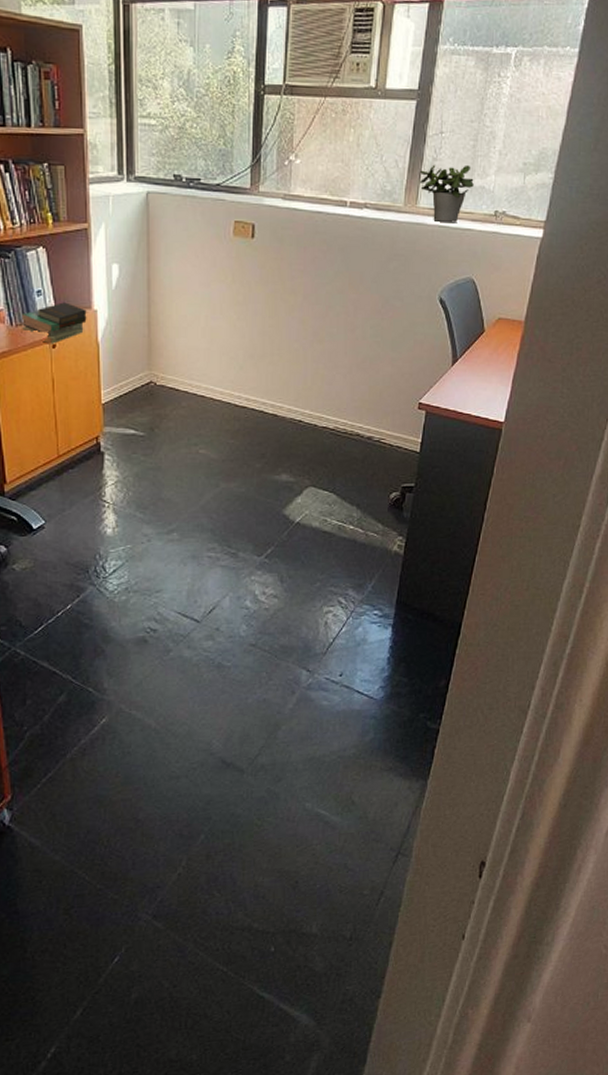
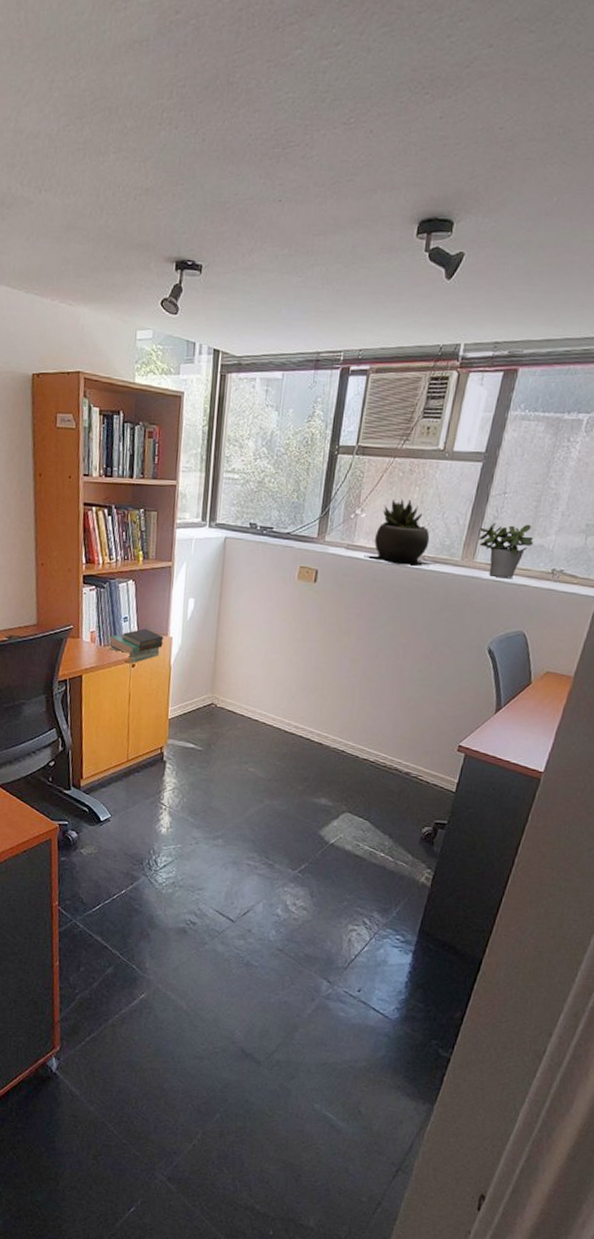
succulent plant: none [303,142,379,216] -> present [364,499,436,566]

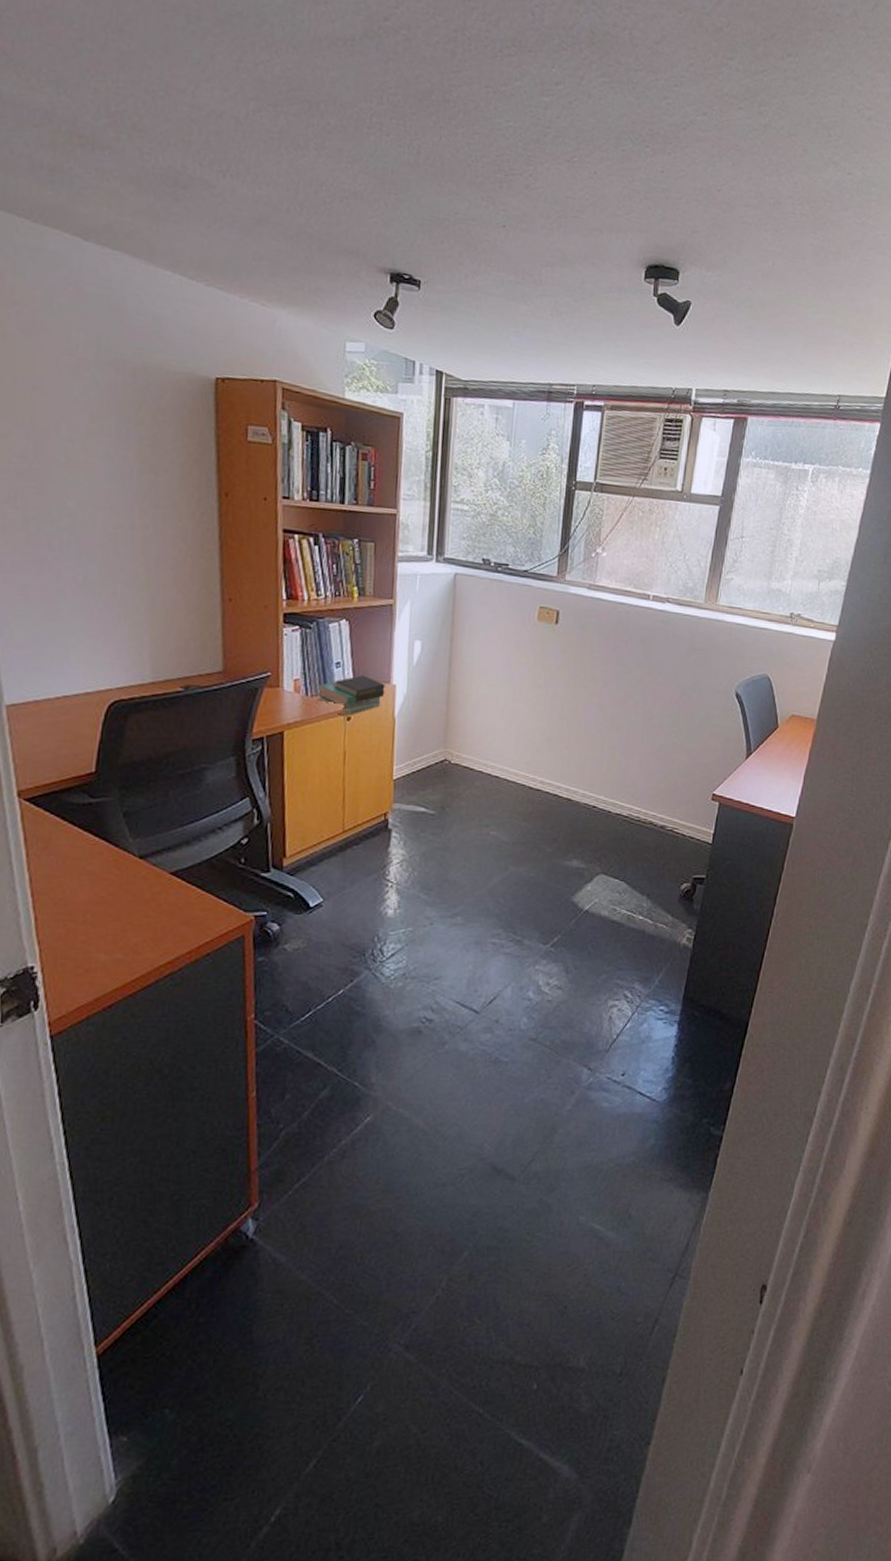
succulent plant: present [364,499,436,566] -> none [607,539,681,608]
potted plant: present [479,523,534,579] -> none [720,566,771,622]

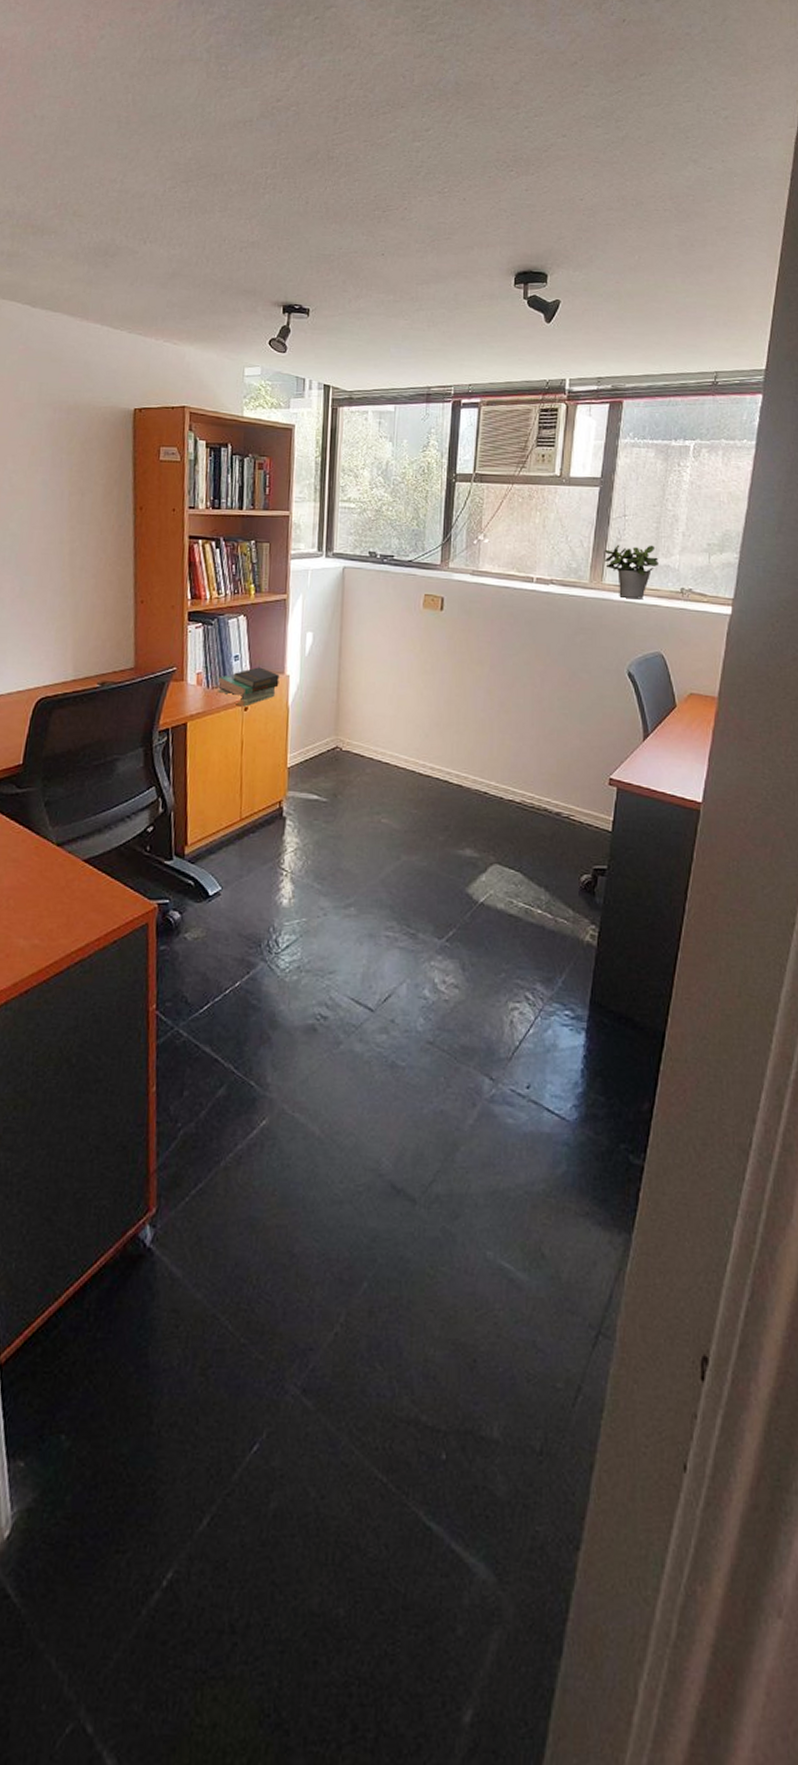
potted plant: none [720,566,771,622] -> present [604,544,658,600]

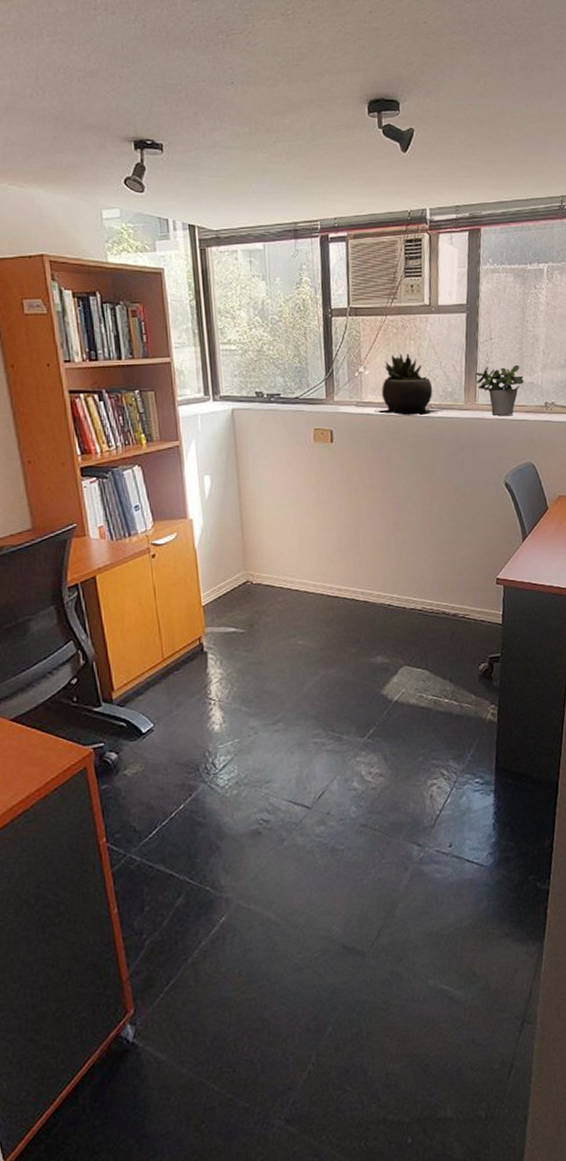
books: present [216,667,280,707] -> none [121,514,183,555]
succulent plant: none [490,524,565,591] -> present [374,353,443,417]

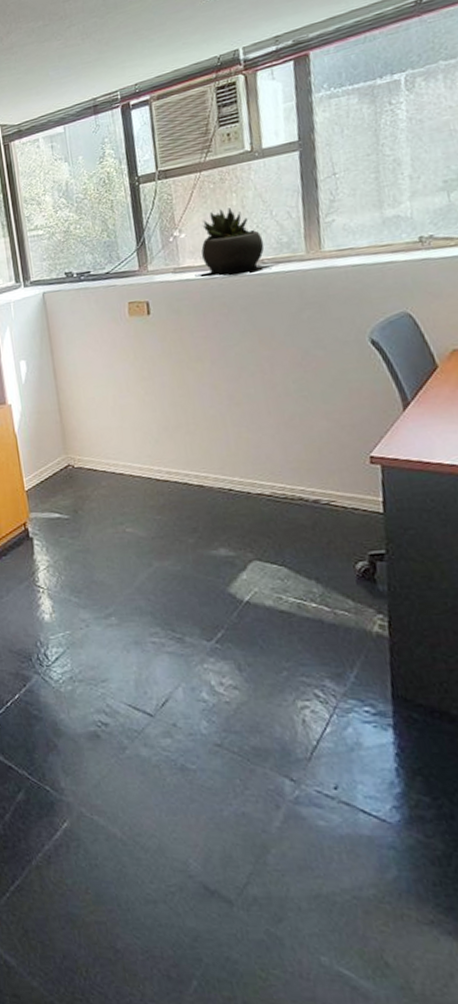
potted plant: present [475,364,524,416] -> none [317,197,386,262]

